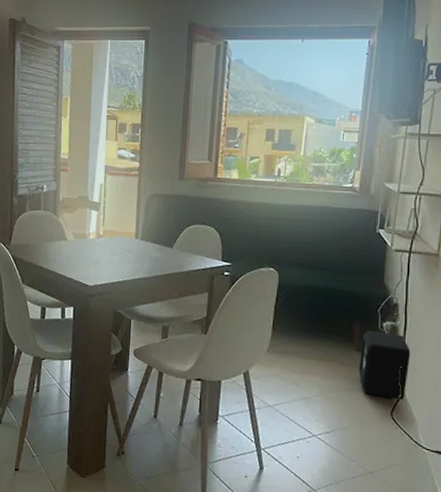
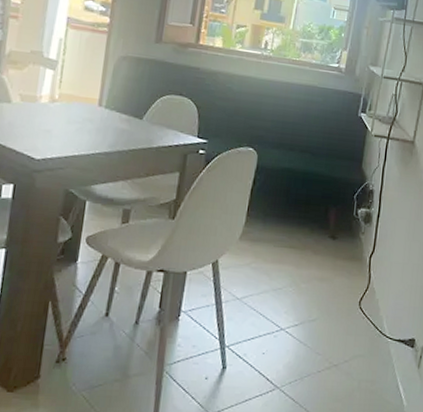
air purifier: present [358,330,411,400] -> none [331,217,382,289]

